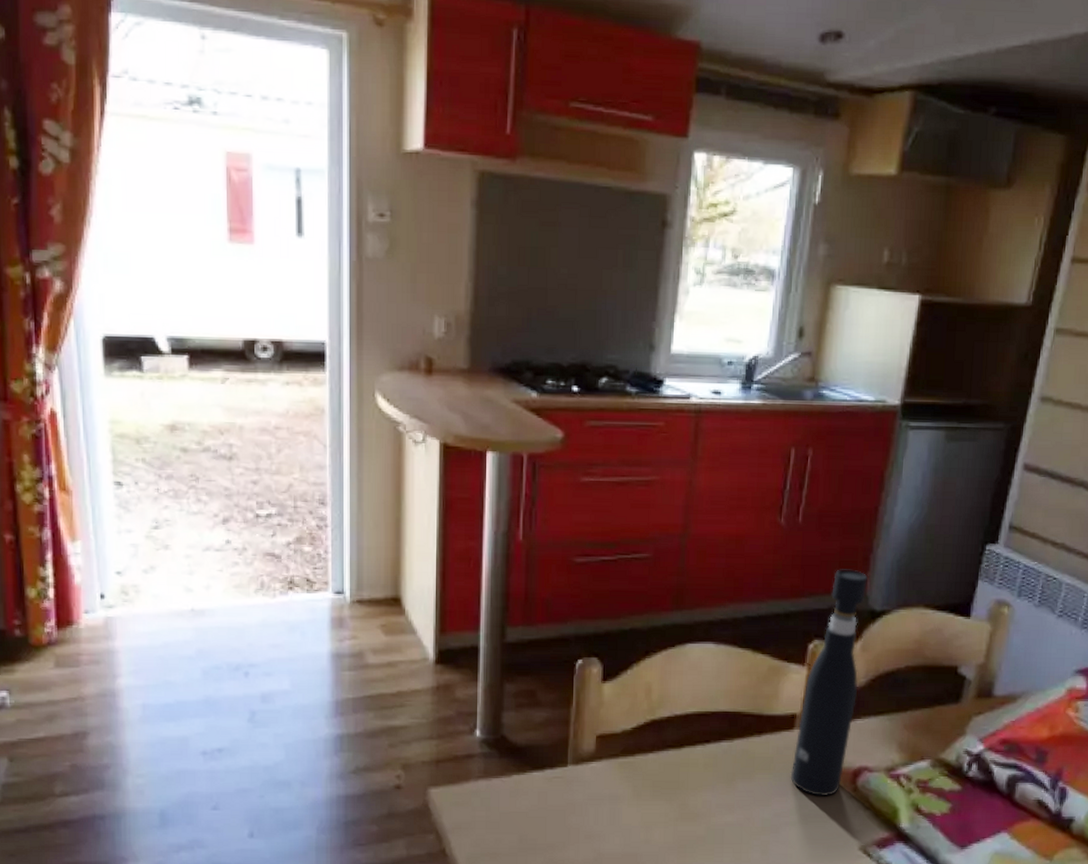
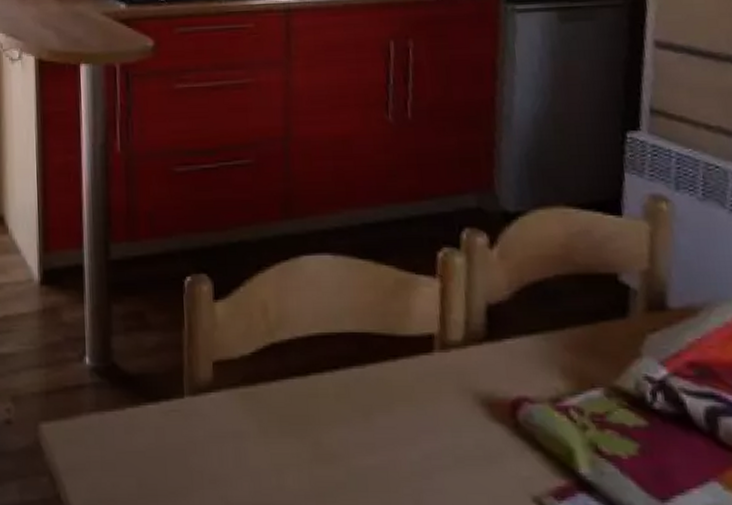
pepper grinder: present [790,569,868,797] -> none [436,166,503,434]

